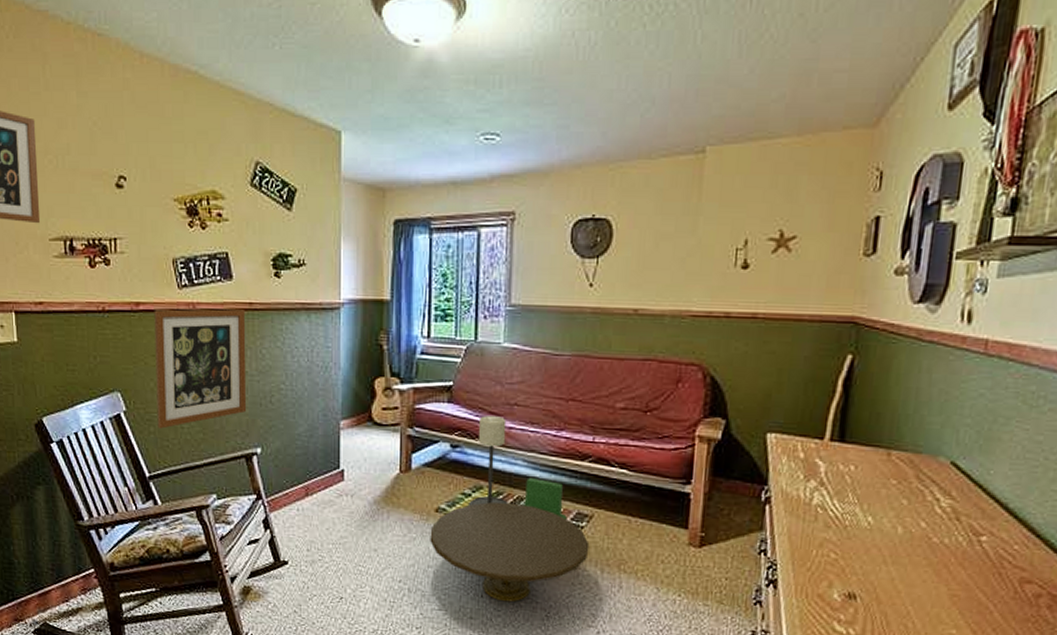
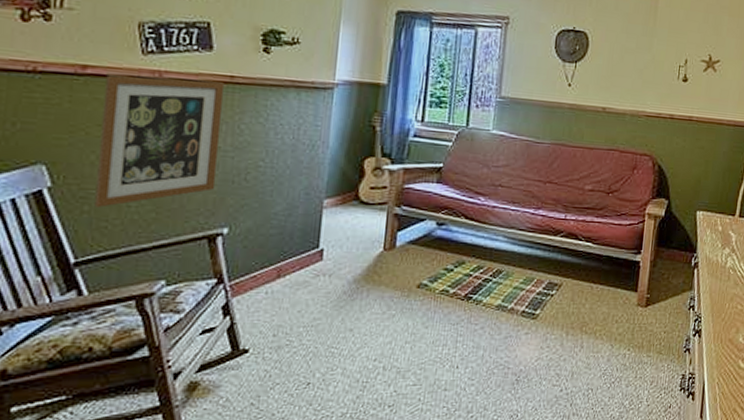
coffee table: present [430,416,590,602] -> none [409,195,558,371]

